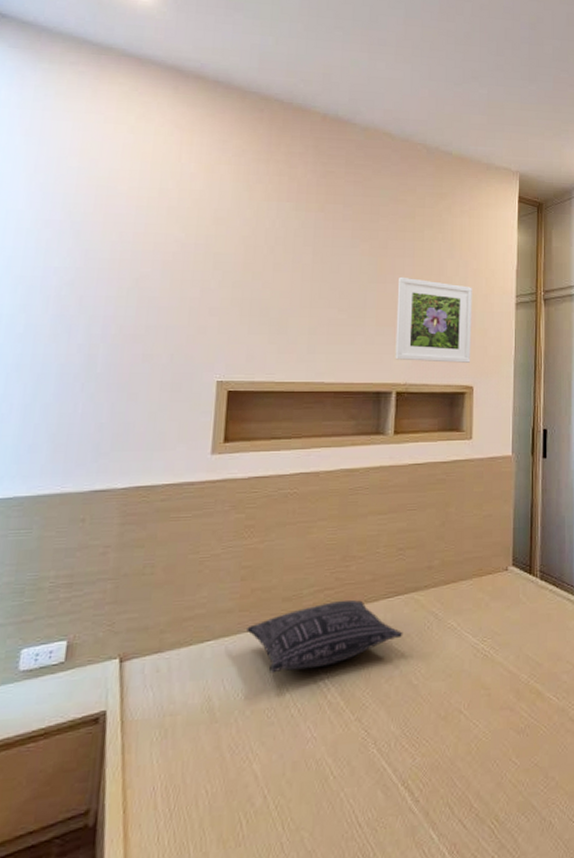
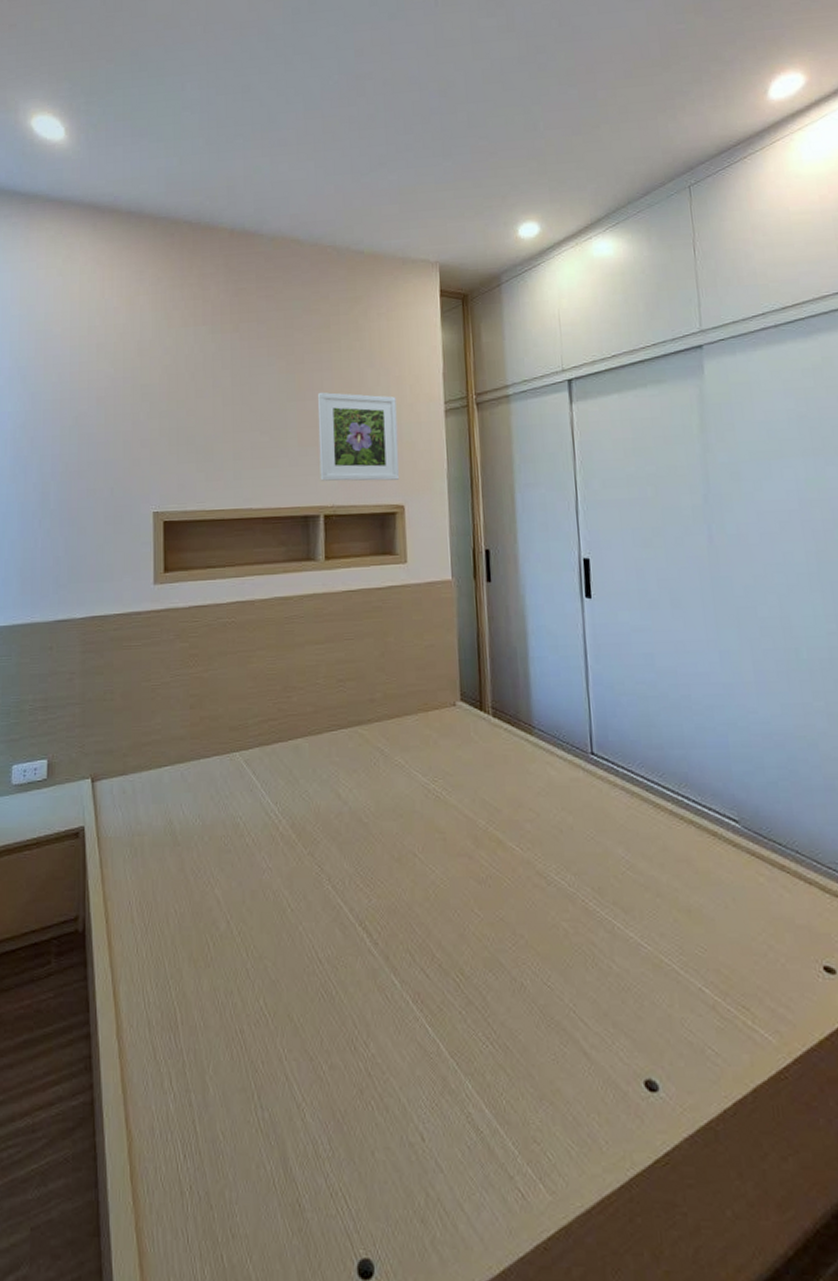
pillow: present [247,599,403,674] -> none [199,731,350,802]

